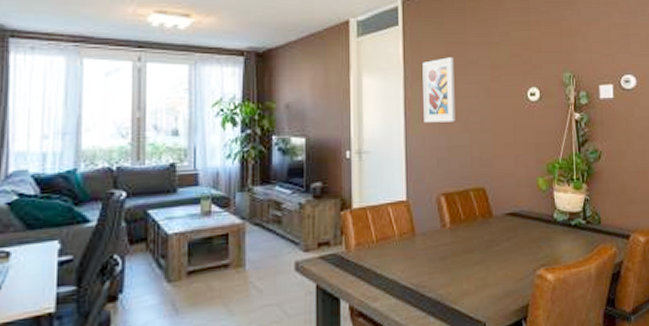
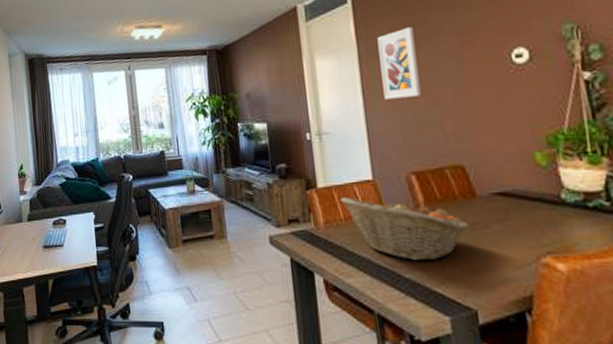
fruit basket: none [374,217,485,280] -> present [340,196,469,262]

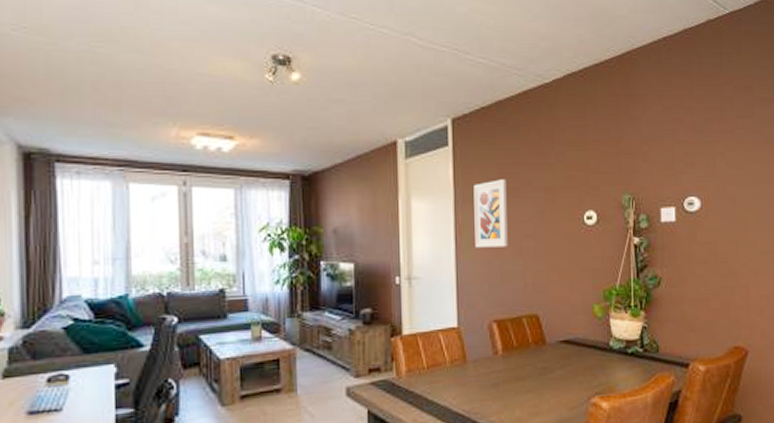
fruit basket: present [340,196,469,262] -> none [424,344,538,407]

